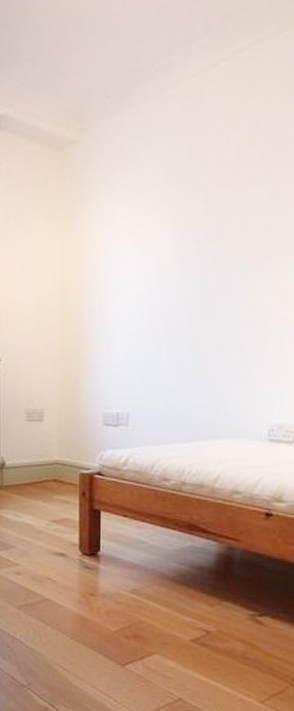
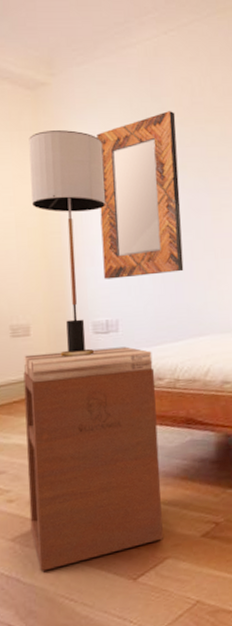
nightstand: none [34,440,161,640] -> present [23,346,163,572]
table lamp: none [53,197,130,447] -> present [29,130,105,357]
home mirror: none [119,169,216,369] -> present [97,111,184,279]

